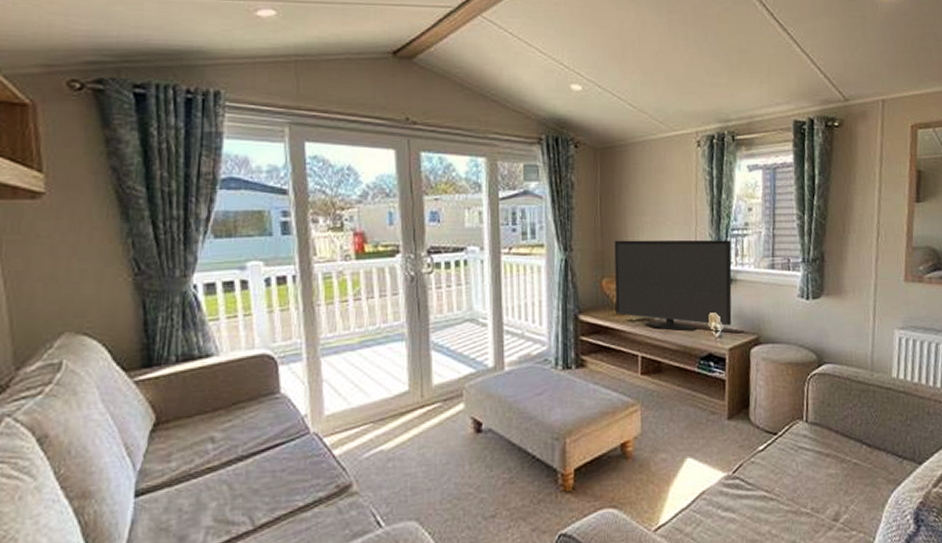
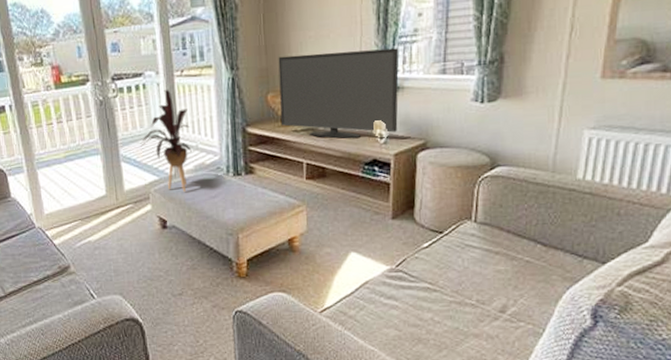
house plant: none [456,267,516,388] -> present [140,89,192,192]

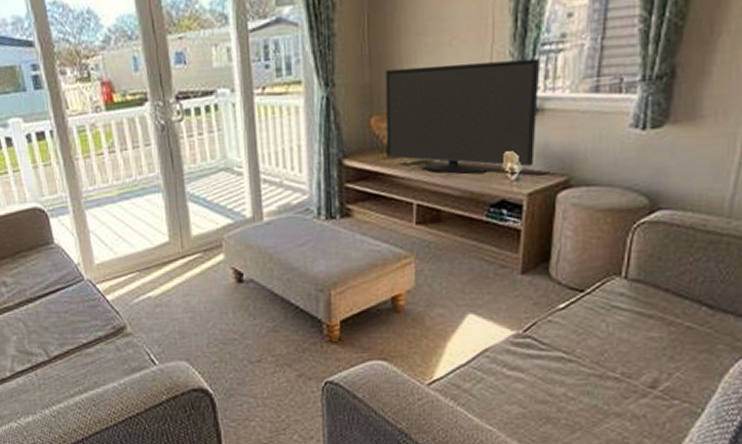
house plant: present [140,89,192,192] -> none [211,111,275,239]

